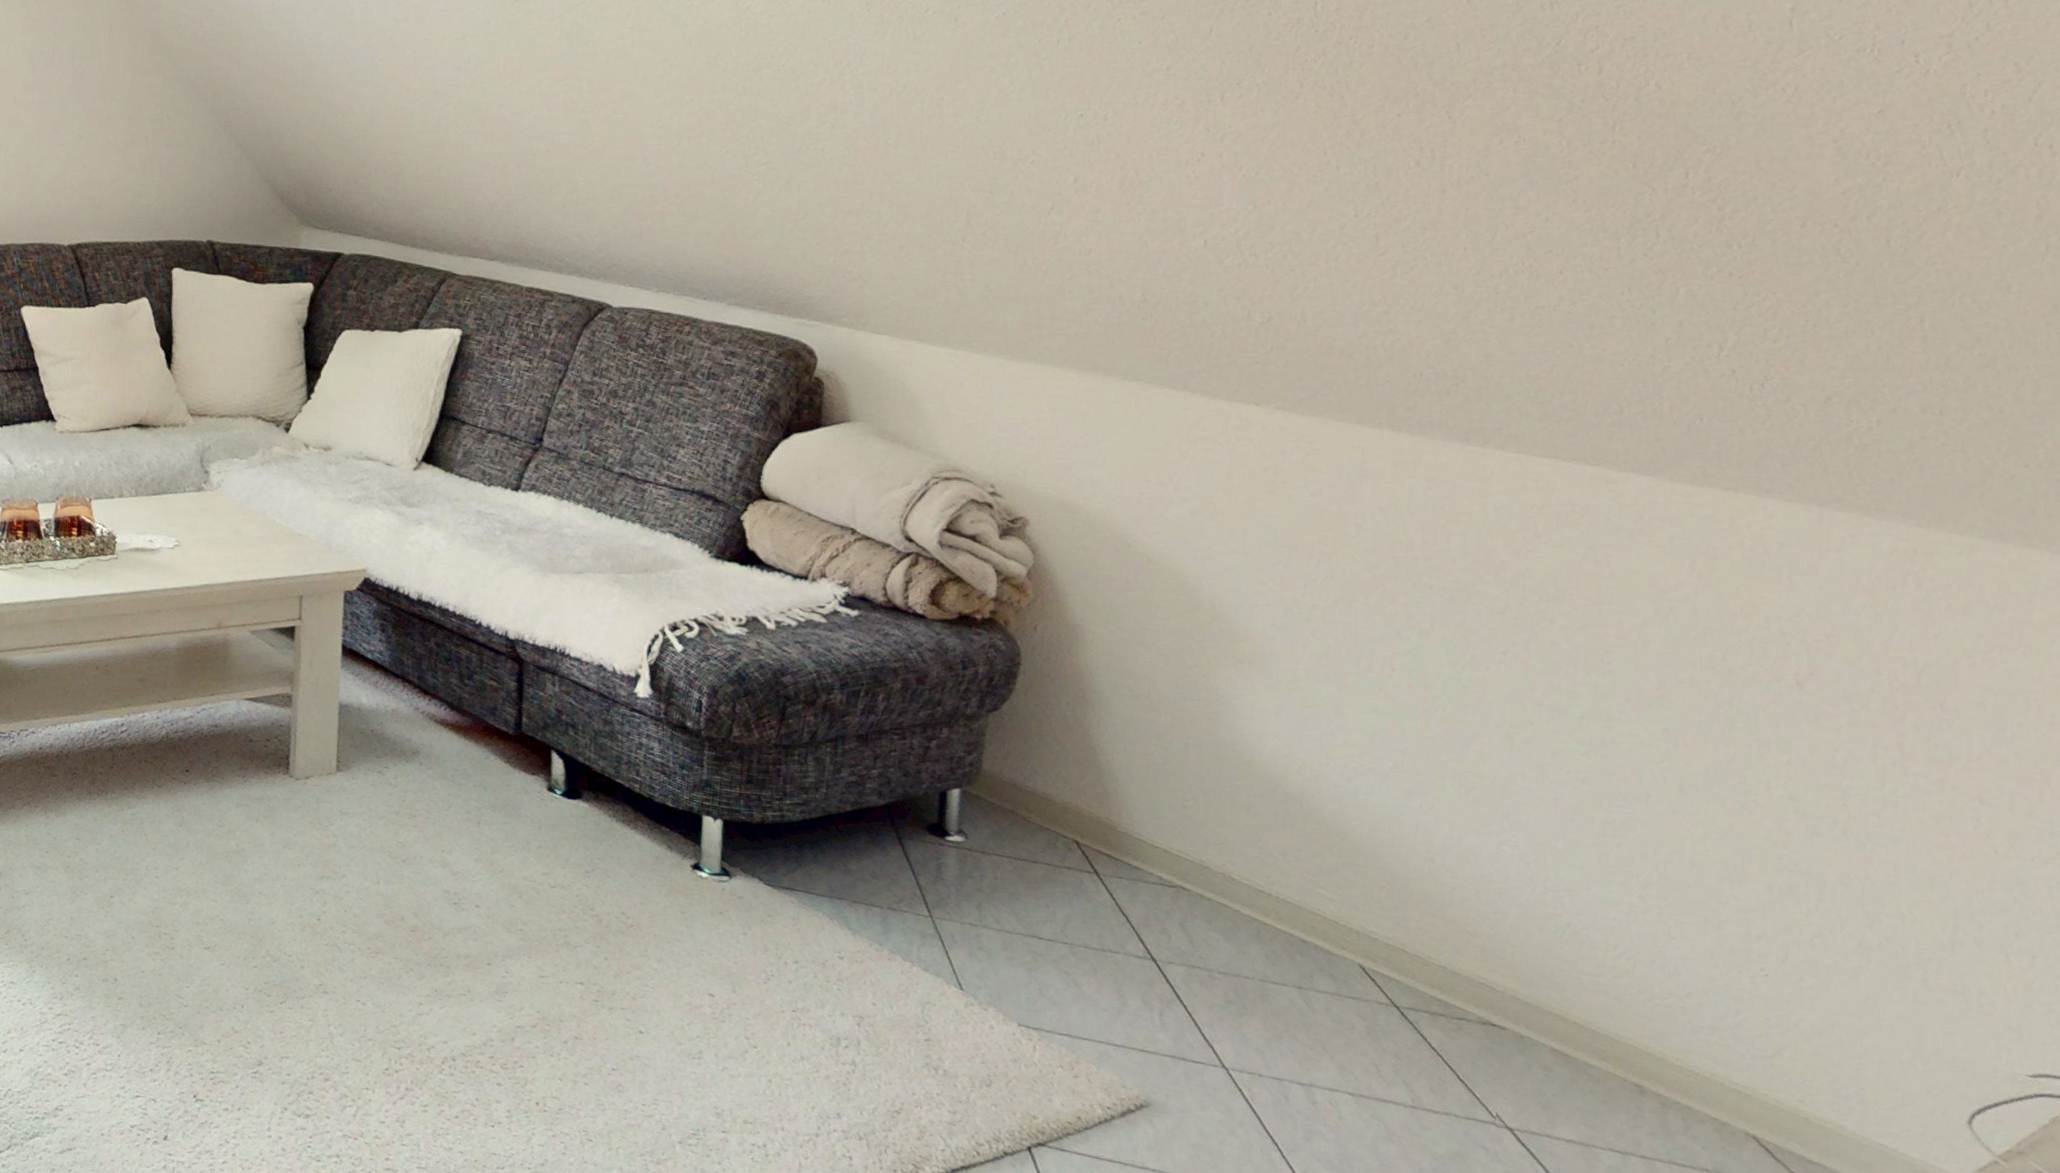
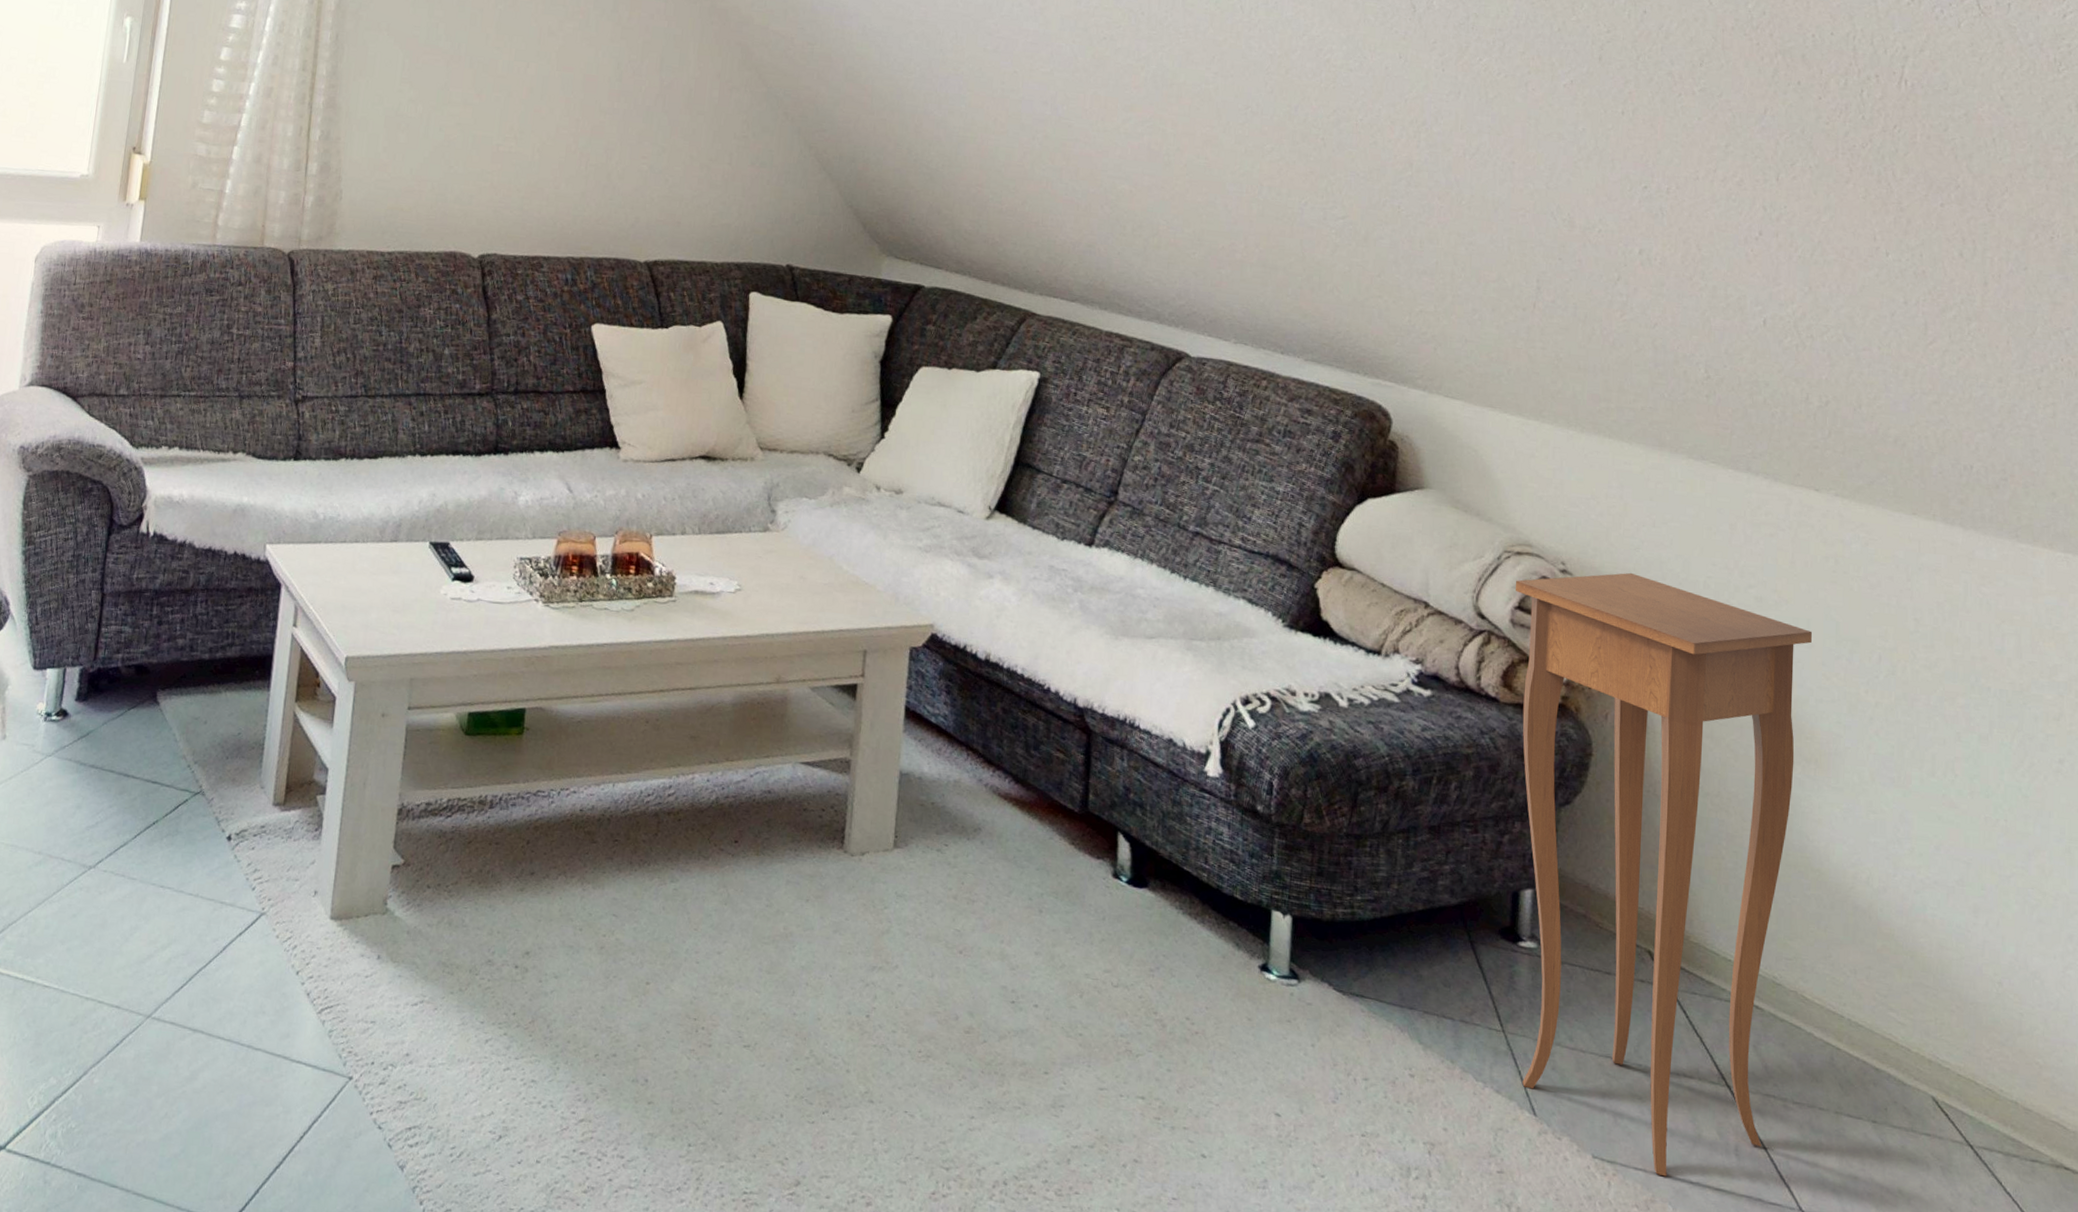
side table: none [944,492,1248,1041] -> present [1516,572,1812,1177]

